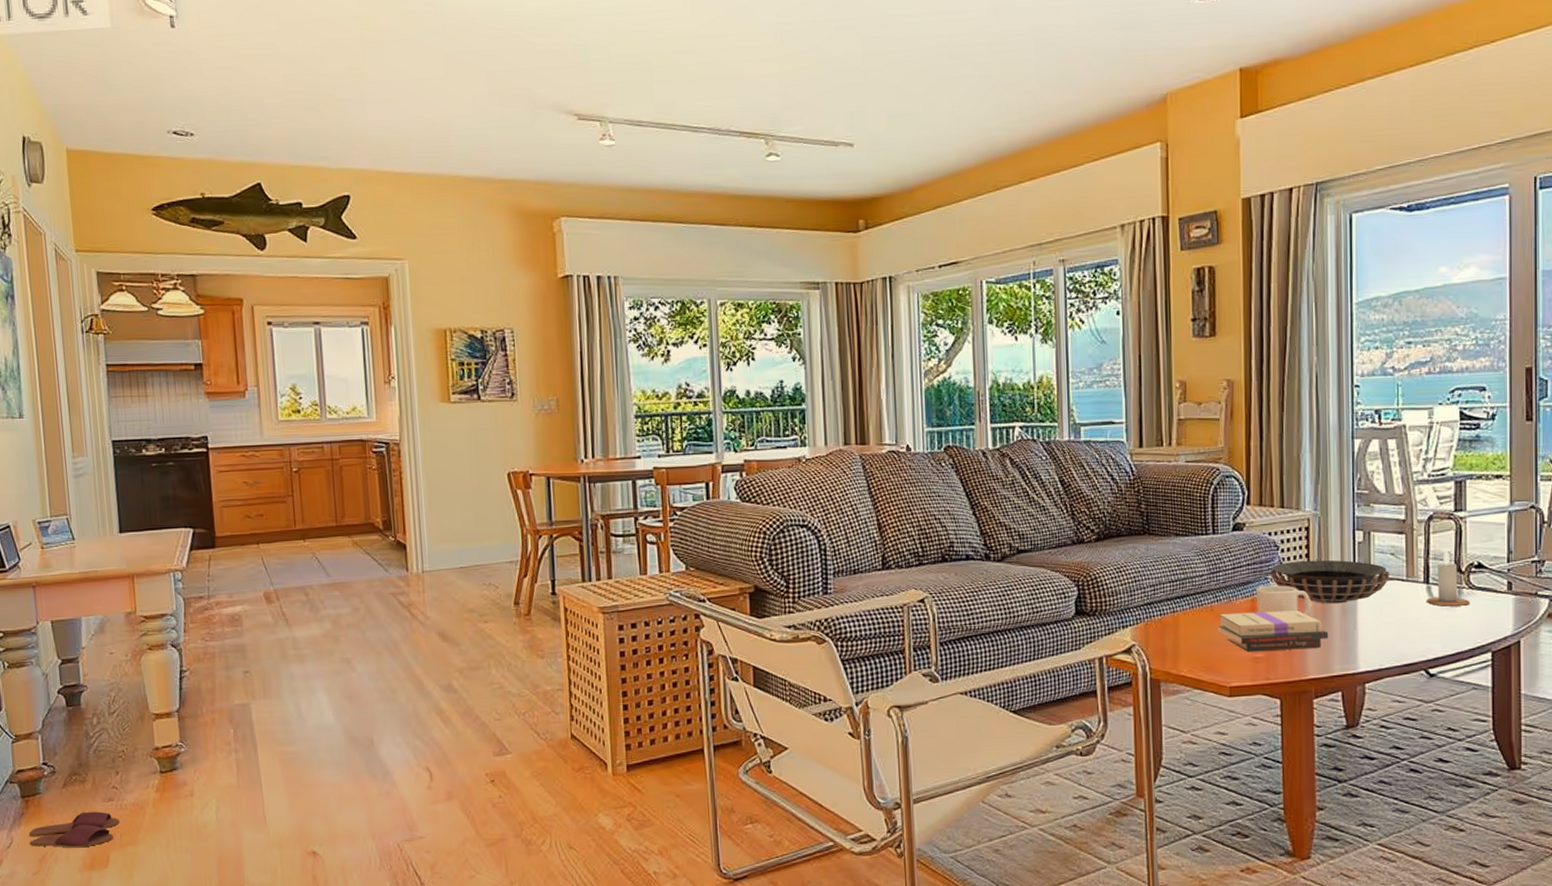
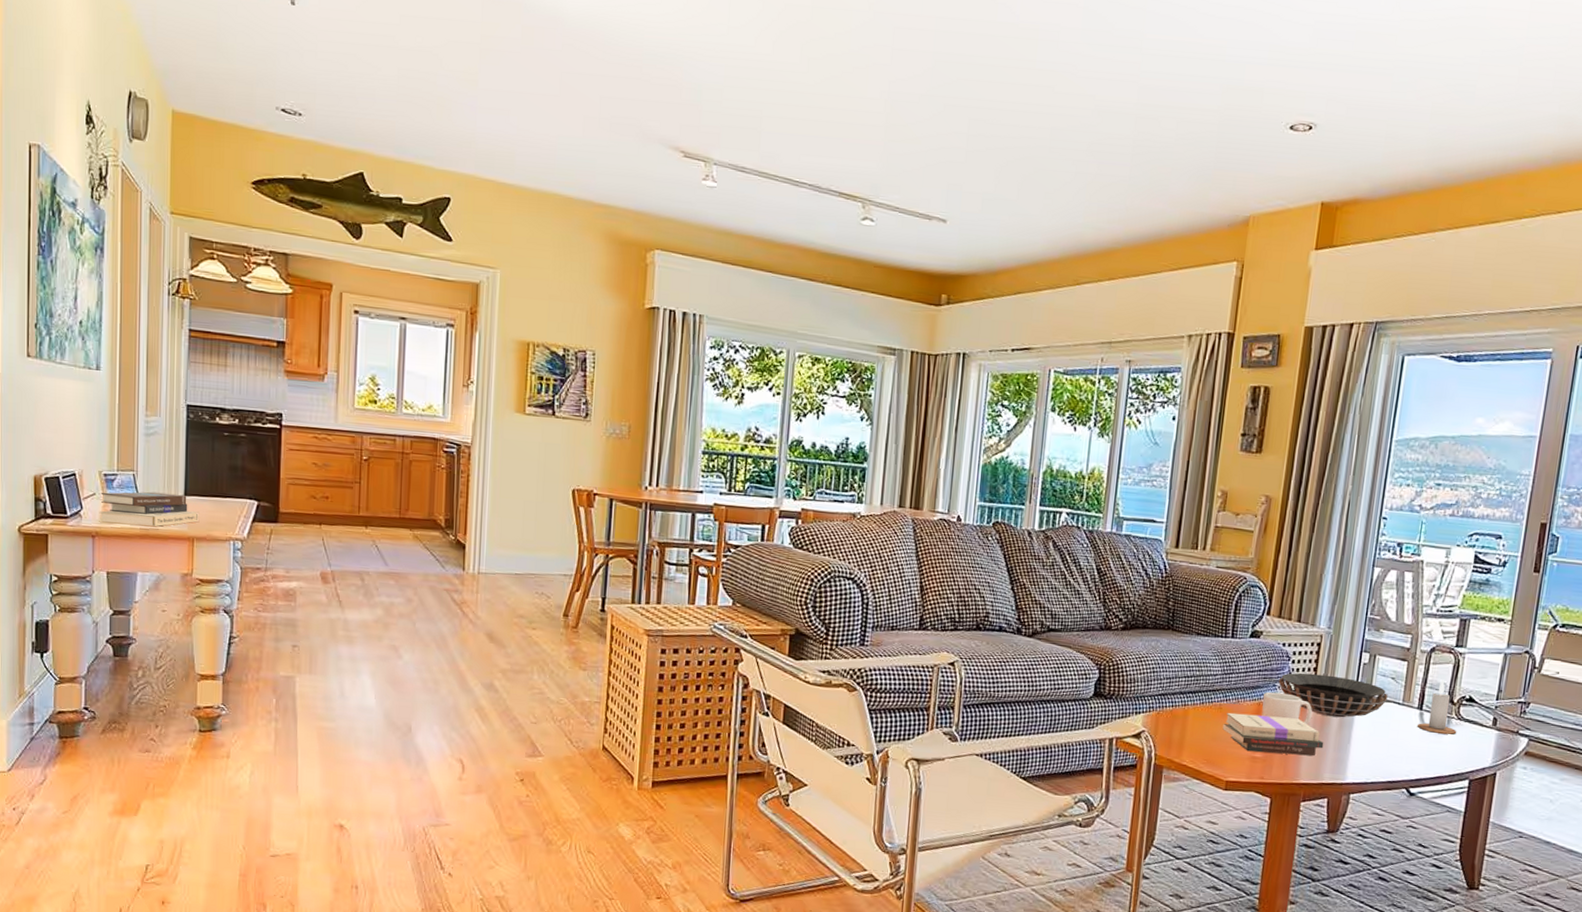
slippers: present [29,811,119,848] -> none [62,759,154,793]
books: none [37,532,138,571] -> present [99,491,200,527]

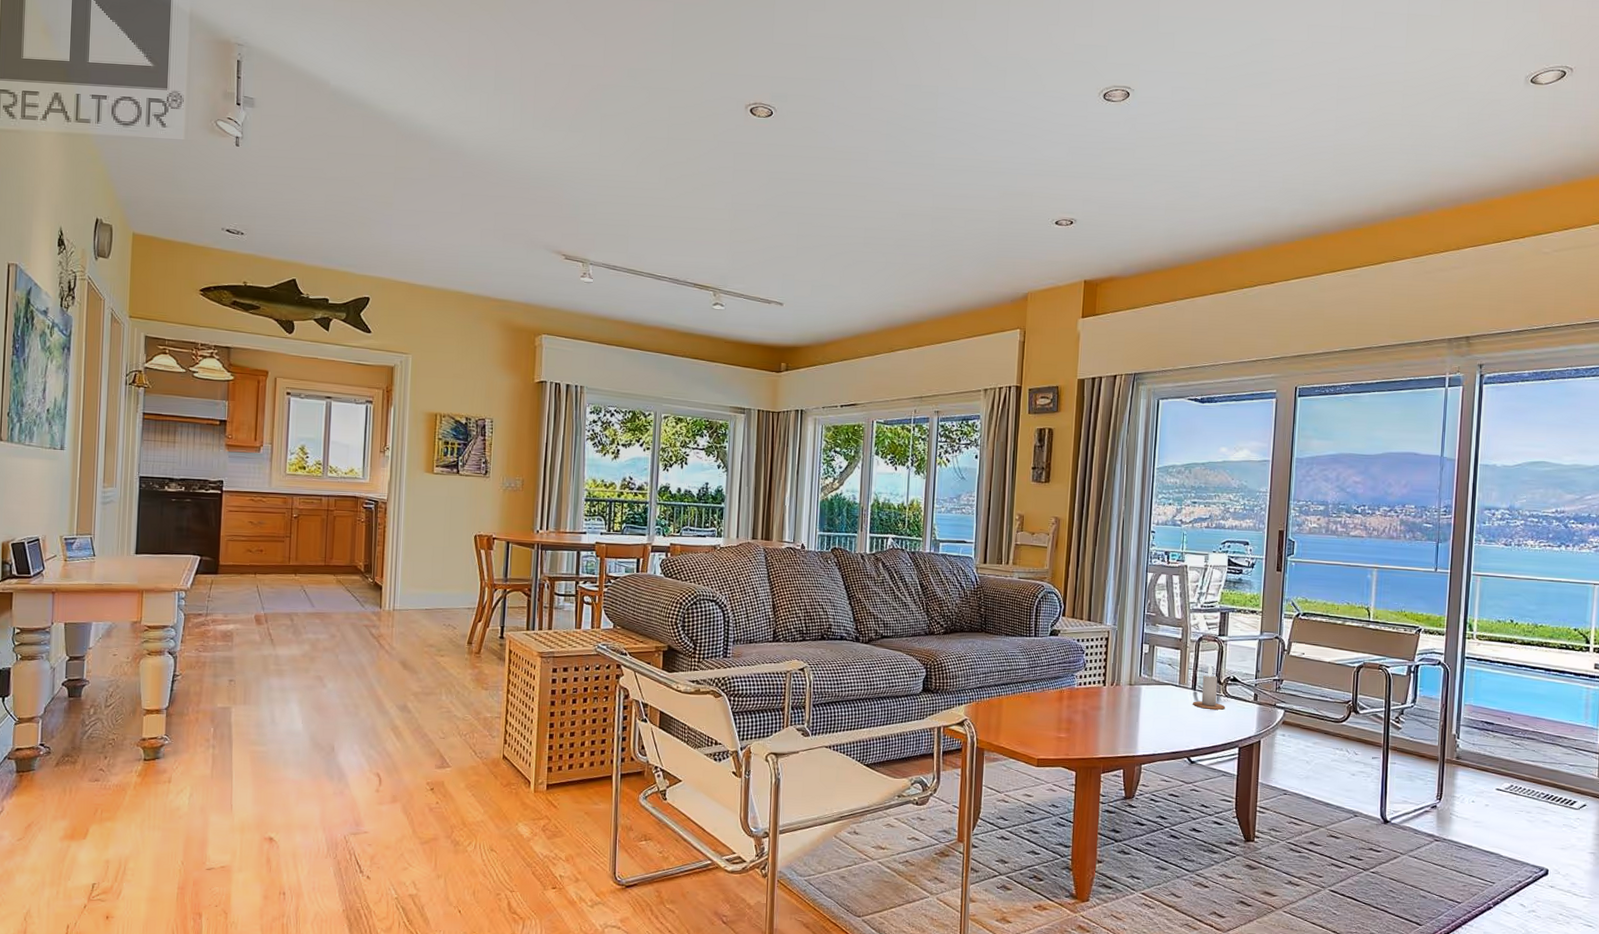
books: present [99,491,200,527] -> none [59,552,149,582]
books: present [1222,712,1324,757] -> none [1032,700,1117,734]
mug: present [1261,692,1312,725] -> none [1063,681,1105,707]
decorative bowl: present [1278,673,1388,718] -> none [1075,663,1167,700]

